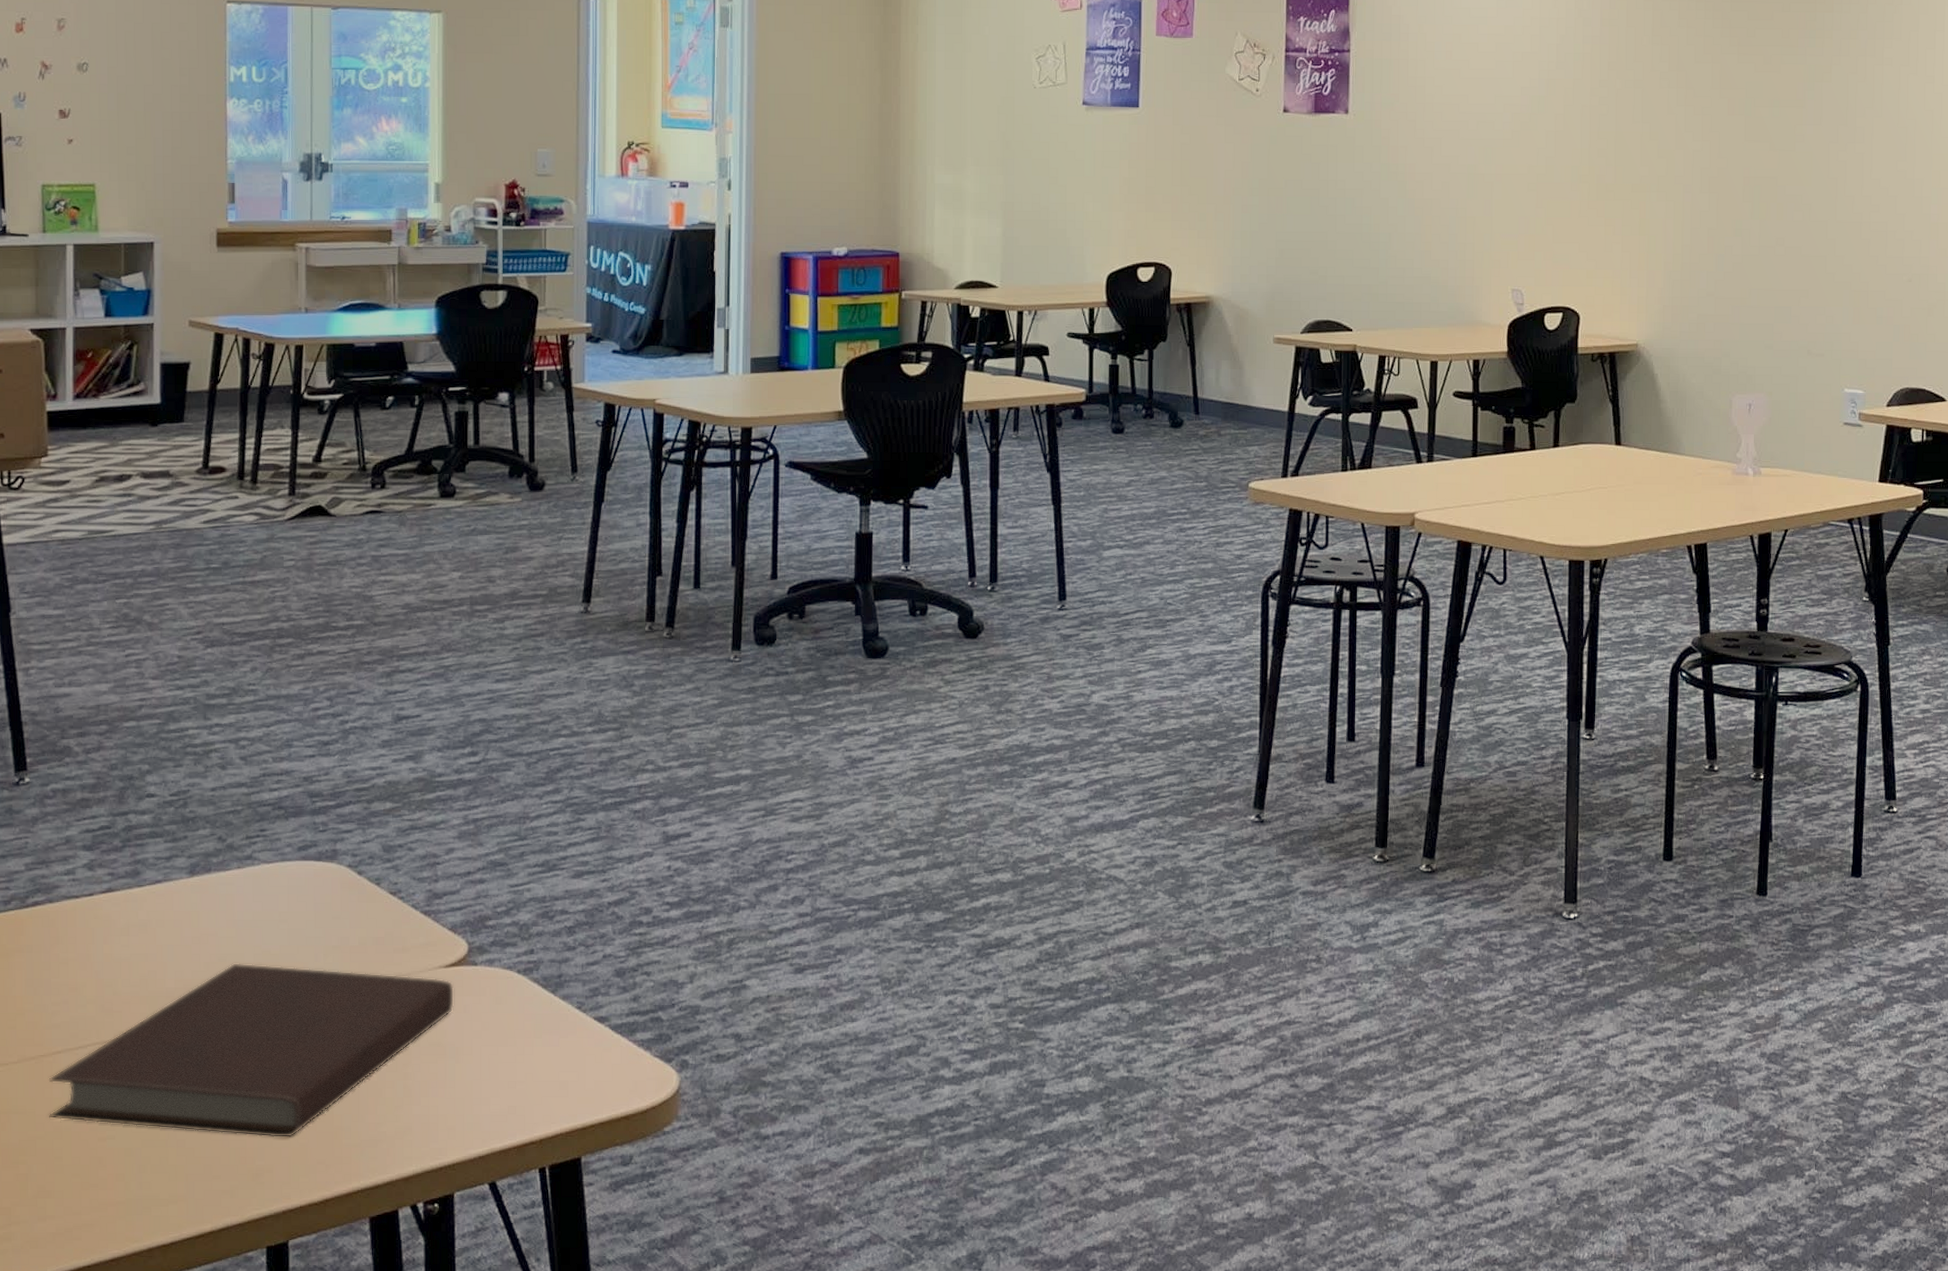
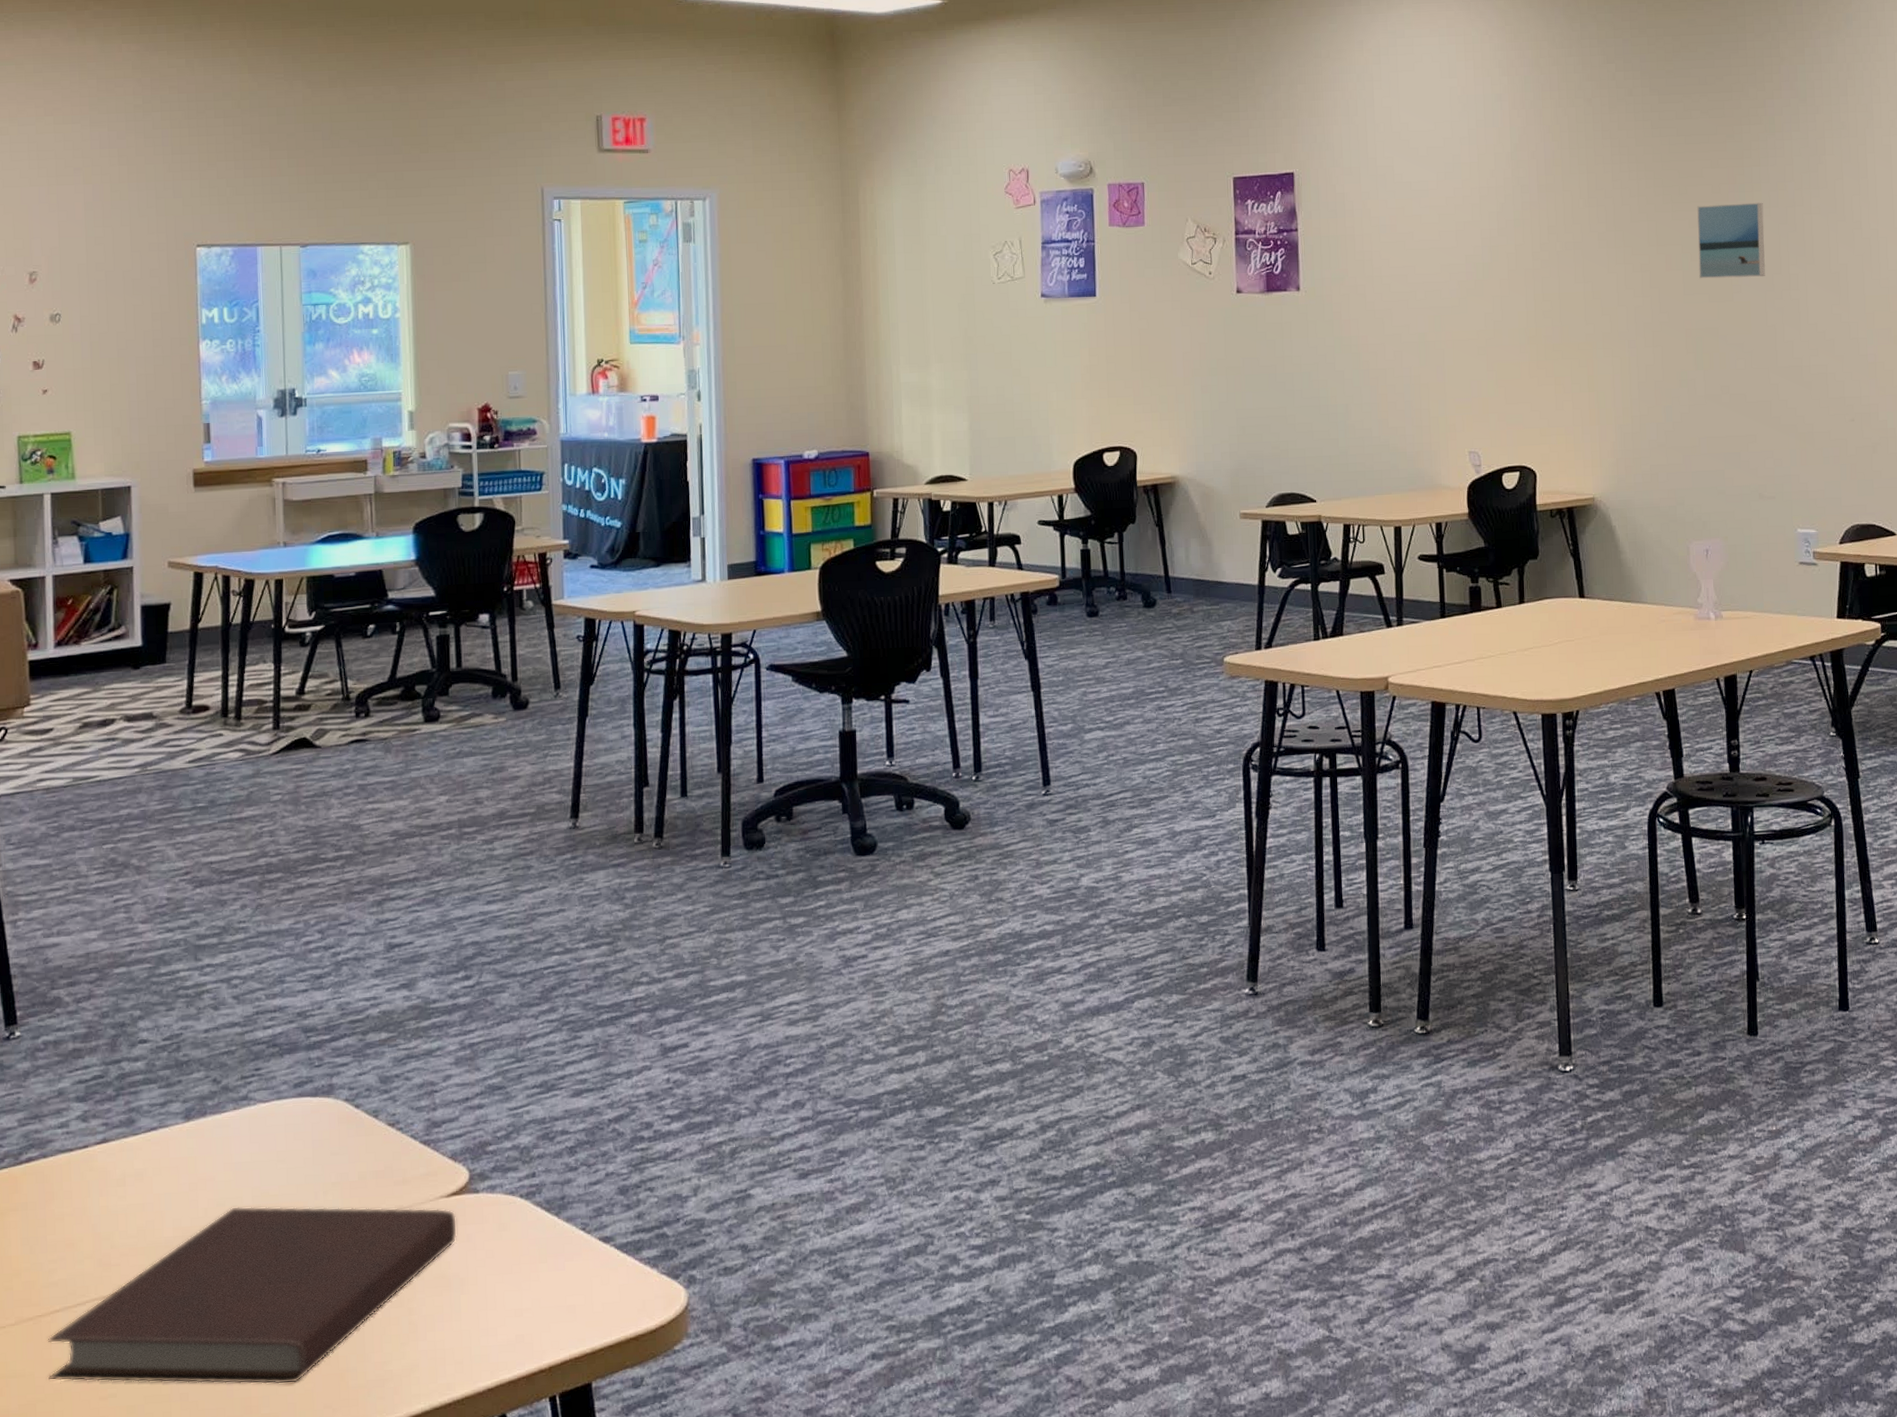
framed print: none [1762,50,1834,127] -> present [1697,202,1765,279]

